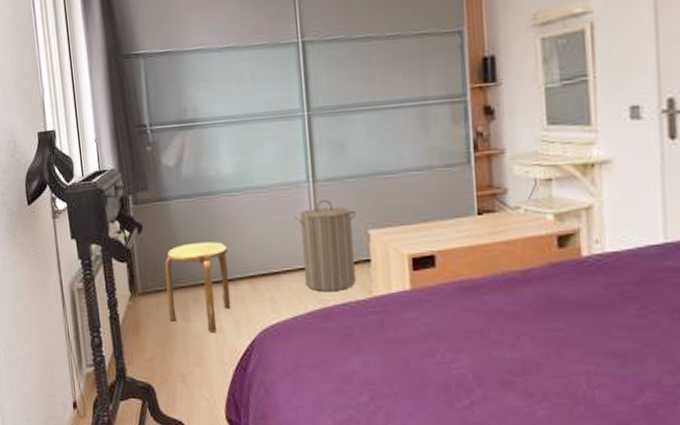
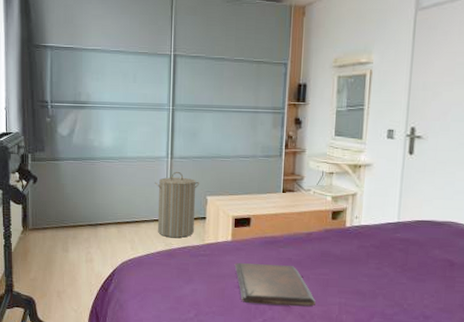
stool: present [164,241,231,332] -> none [52,194,102,261]
book: none [418,320,548,380] -> present [234,263,316,307]

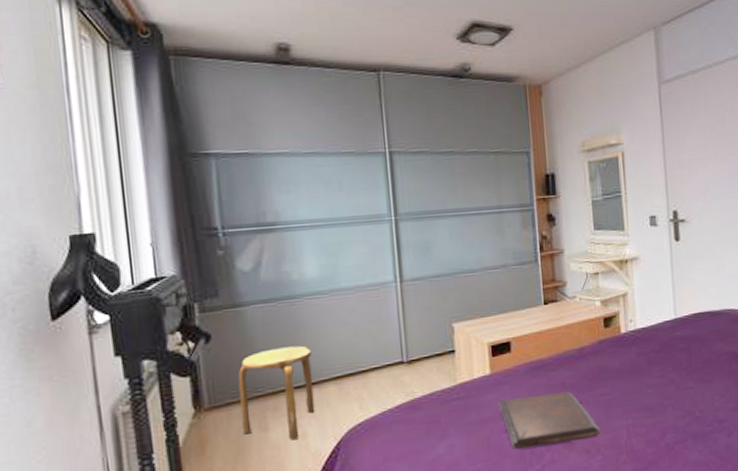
stool: none [52,194,102,261] -> present [238,345,316,439]
laundry hamper: present [155,171,200,238] -> none [382,297,442,385]

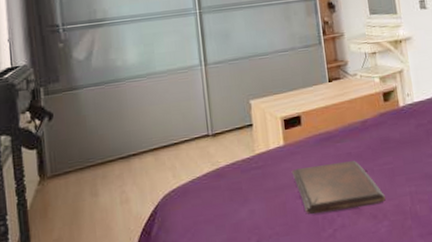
stool: present [238,345,316,439] -> none [74,122,136,204]

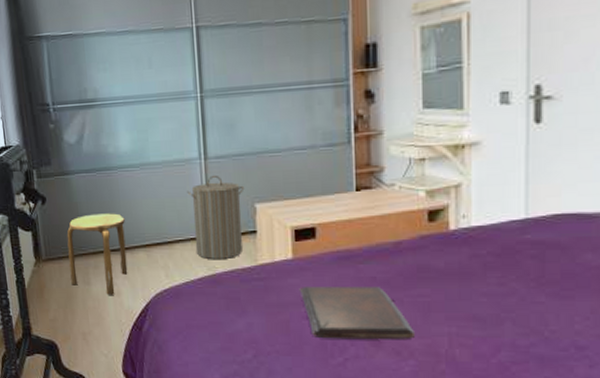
stool: none [74,122,136,204] -> present [67,213,128,295]
laundry hamper: none [190,78,242,155] -> present [187,174,245,259]

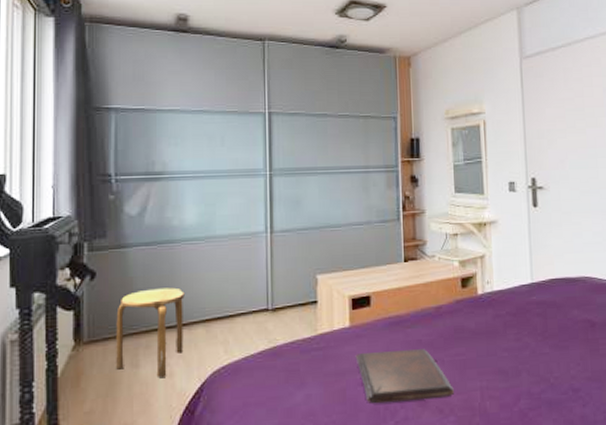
laundry hamper: present [187,174,245,259] -> none [252,247,307,331]

